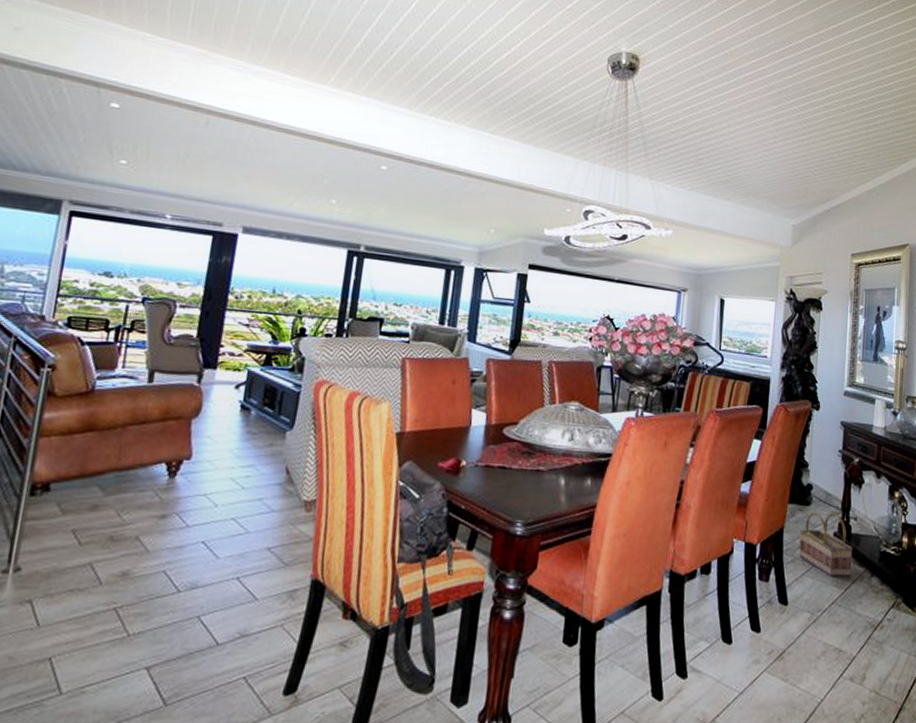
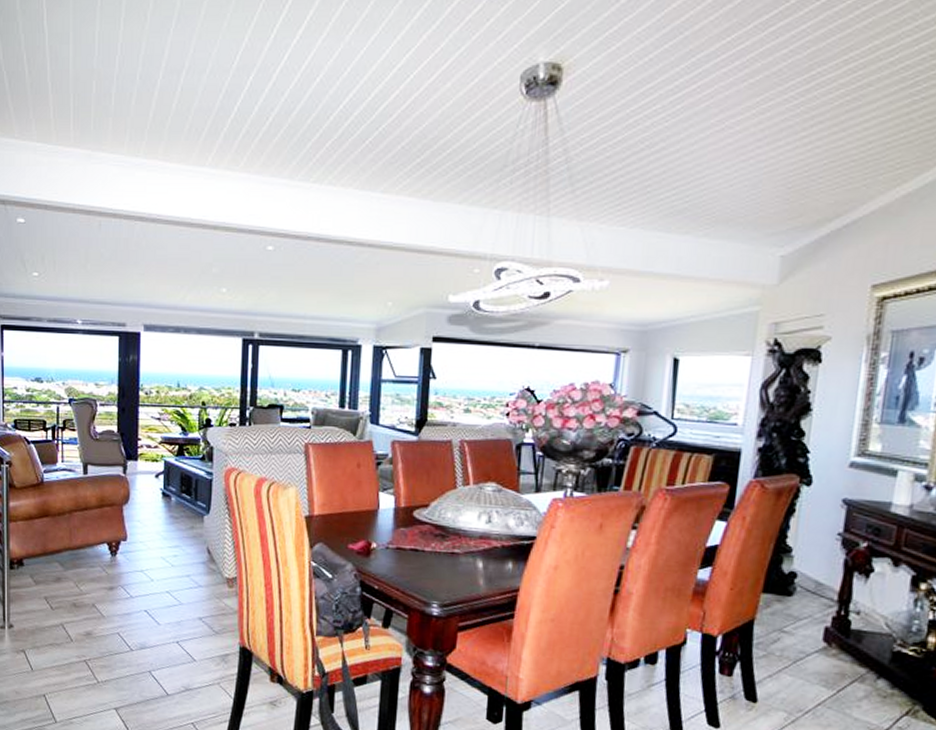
basket: present [798,512,853,577] -> none [773,603,852,677]

